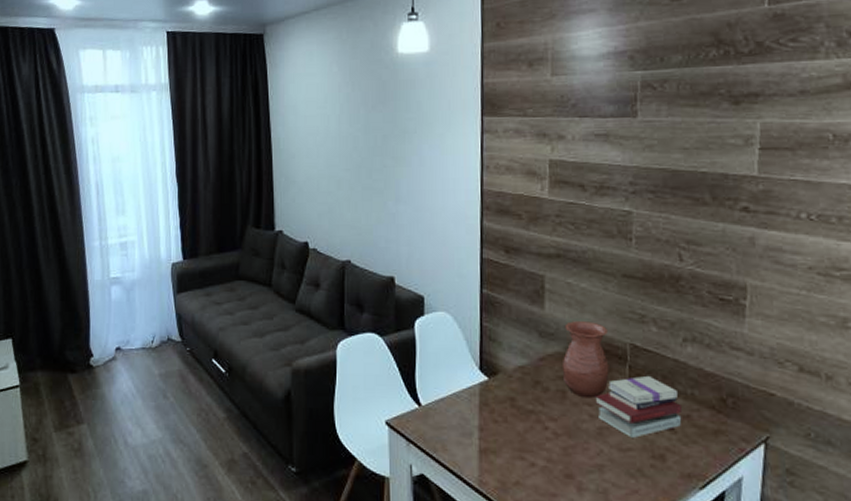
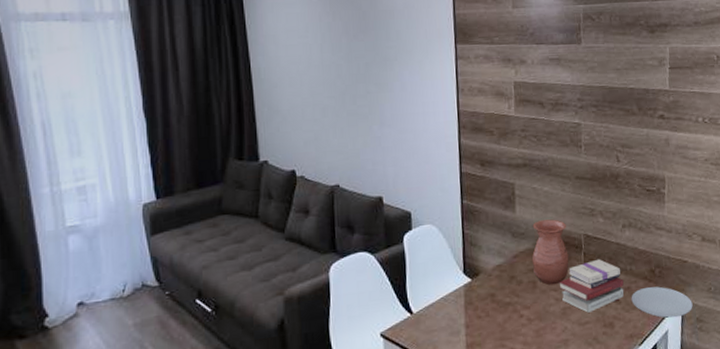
plate: none [691,419,781,464] -> present [631,286,693,318]

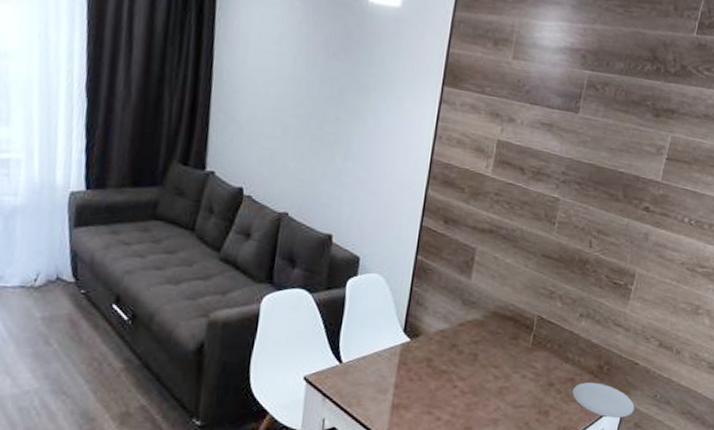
vase: present [531,219,569,285] -> none [477,292,521,362]
books: present [558,258,624,313] -> none [500,343,569,397]

